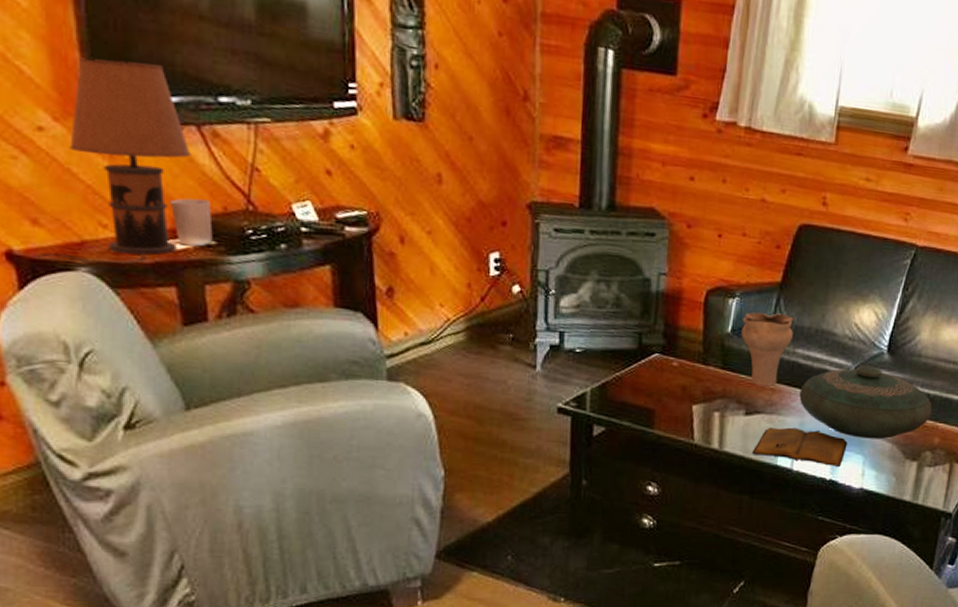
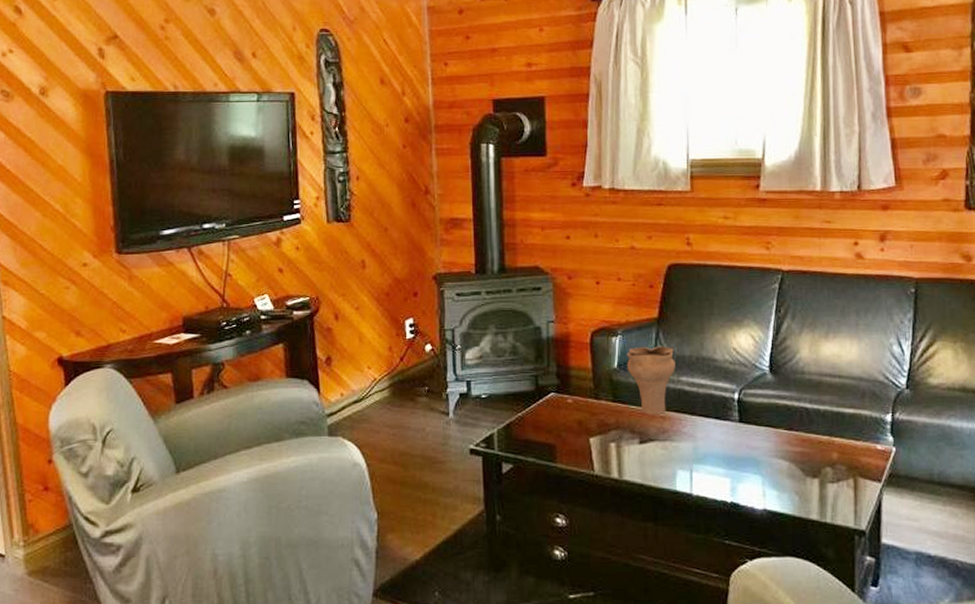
table lamp: present [38,57,191,265] -> none [79,208,184,361]
candle holder: present [169,198,213,246] -> none [168,303,198,340]
book: present [751,427,848,466] -> none [650,452,744,488]
decorative bowl: present [799,365,932,440] -> none [689,387,825,459]

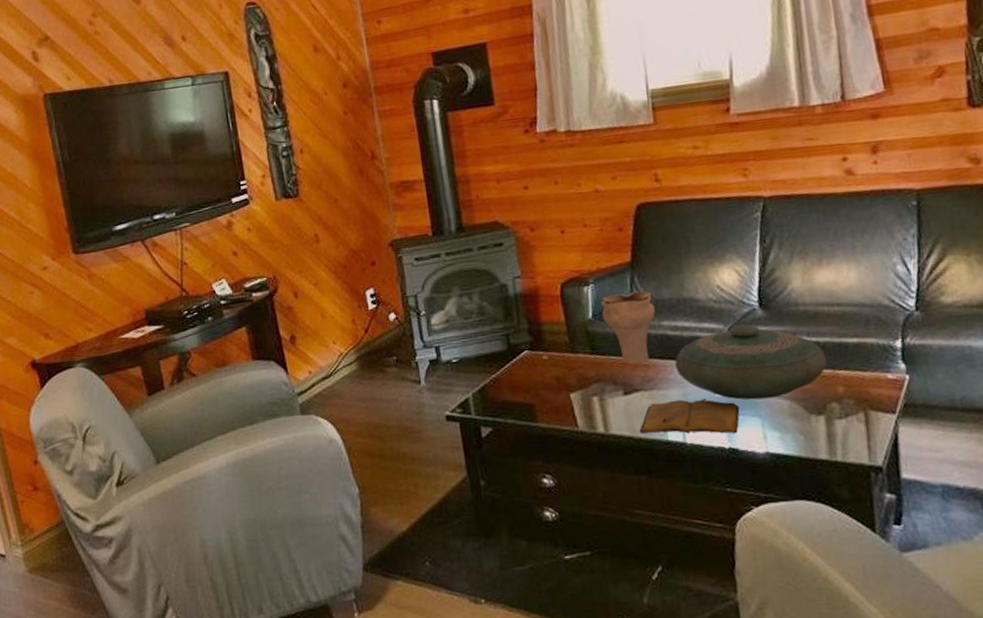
book: none [650,452,744,488] -> present [639,399,740,434]
decorative bowl: none [689,387,825,459] -> present [675,324,827,400]

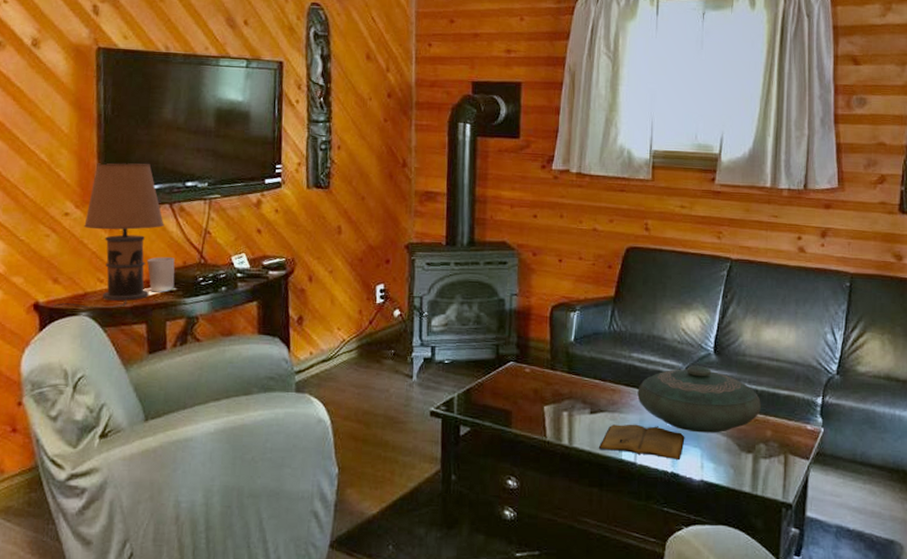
table lamp: none [51,203,140,362] -> present [55,162,164,310]
candle holder: none [129,295,161,333] -> present [147,257,175,292]
vase: present [601,290,655,364] -> none [583,323,628,387]

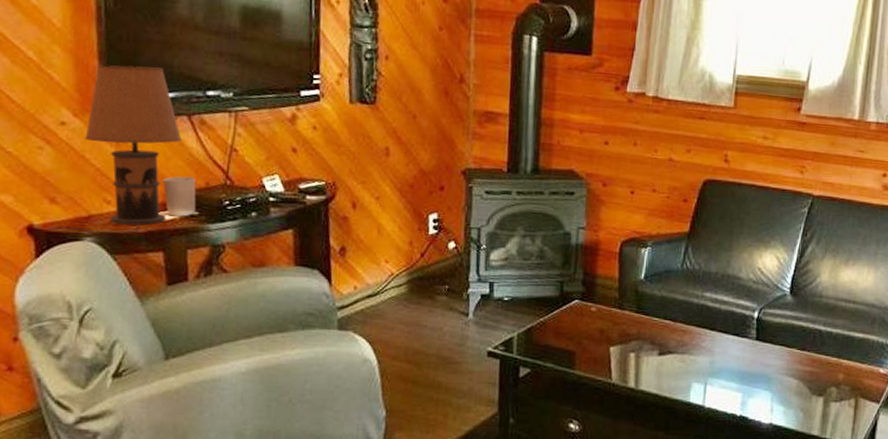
book: present [598,424,685,460] -> none [665,366,756,403]
decorative bowl: present [637,365,761,433] -> none [708,306,835,376]

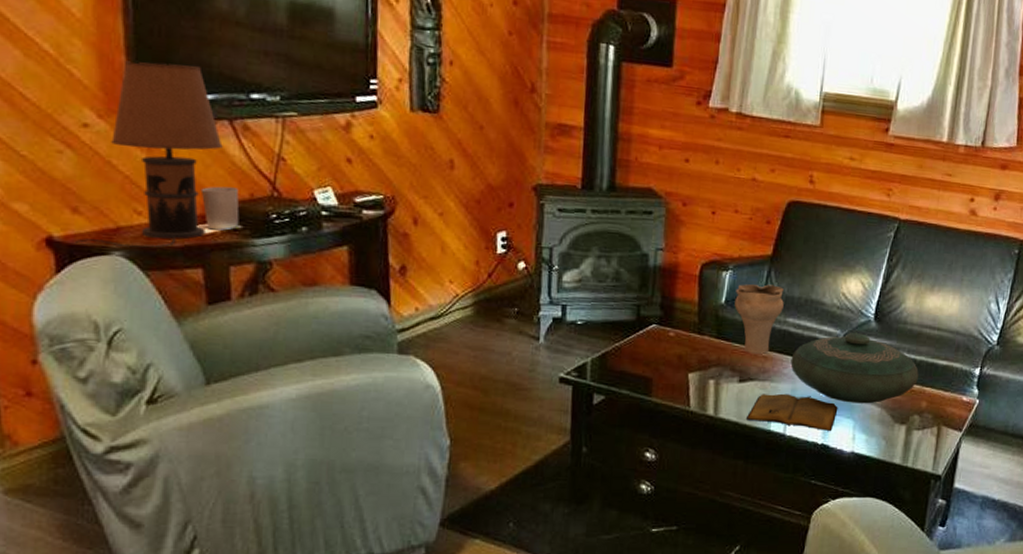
vase: none [653,260,701,328] -> present [734,284,784,354]
book: none [665,366,756,403] -> present [745,393,838,431]
decorative bowl: none [708,306,835,376] -> present [790,333,919,404]

